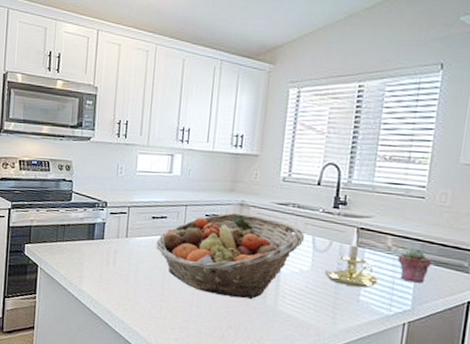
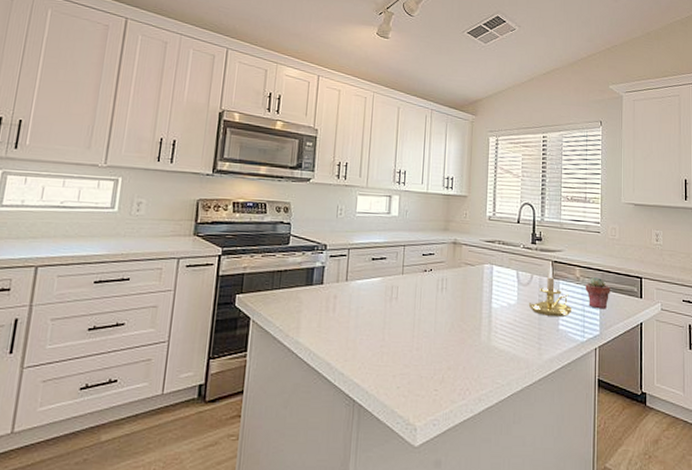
fruit basket: present [156,213,305,300] -> none [376,251,511,338]

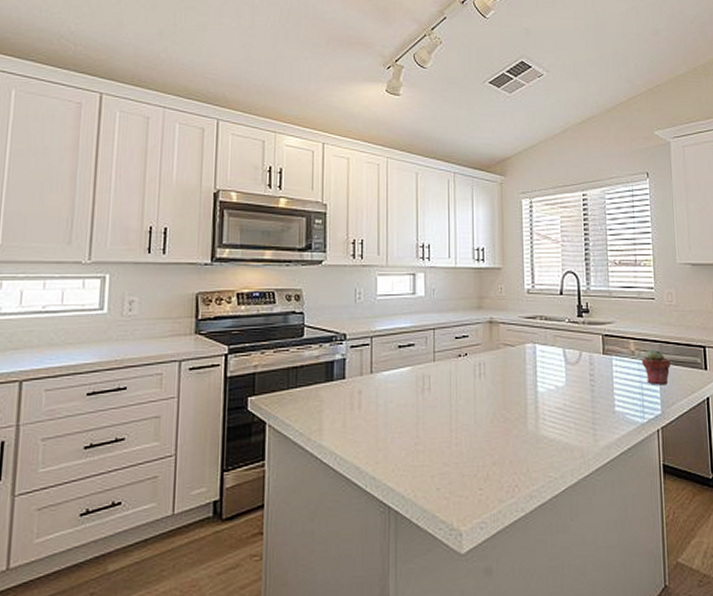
candle holder: present [528,264,573,317] -> none [578,339,629,397]

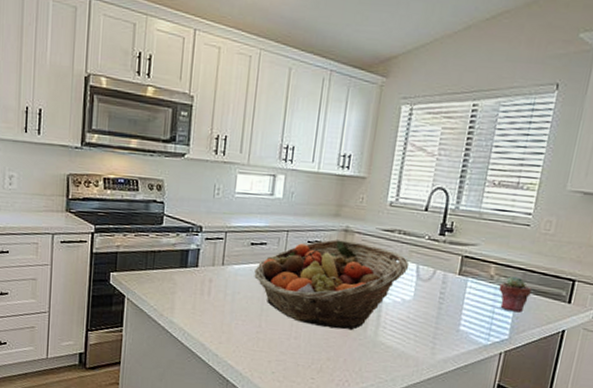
fruit basket: none [405,332,556,428] -> present [254,239,409,331]

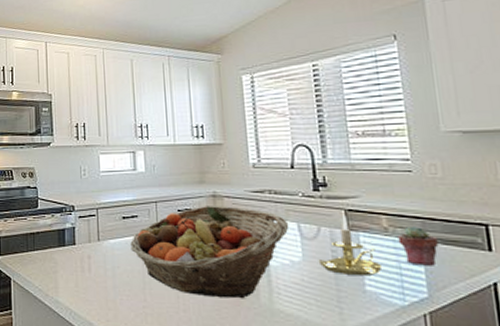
candle holder: none [426,260,479,317] -> present [318,214,383,275]

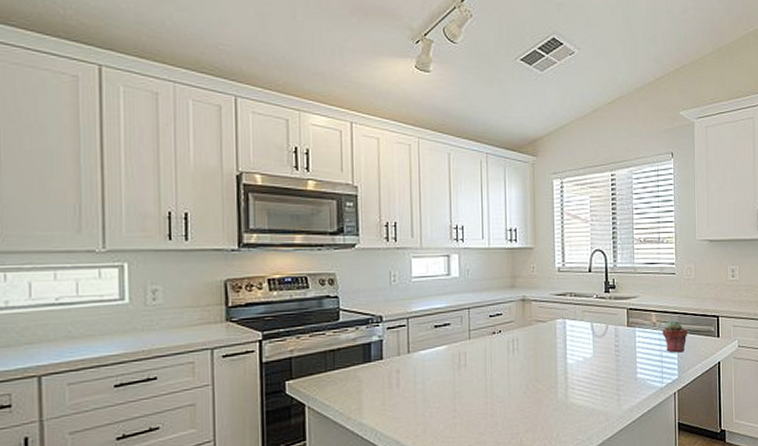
fruit basket: present [130,206,289,299] -> none [442,309,585,399]
candle holder: present [318,214,383,275] -> none [605,312,650,366]

